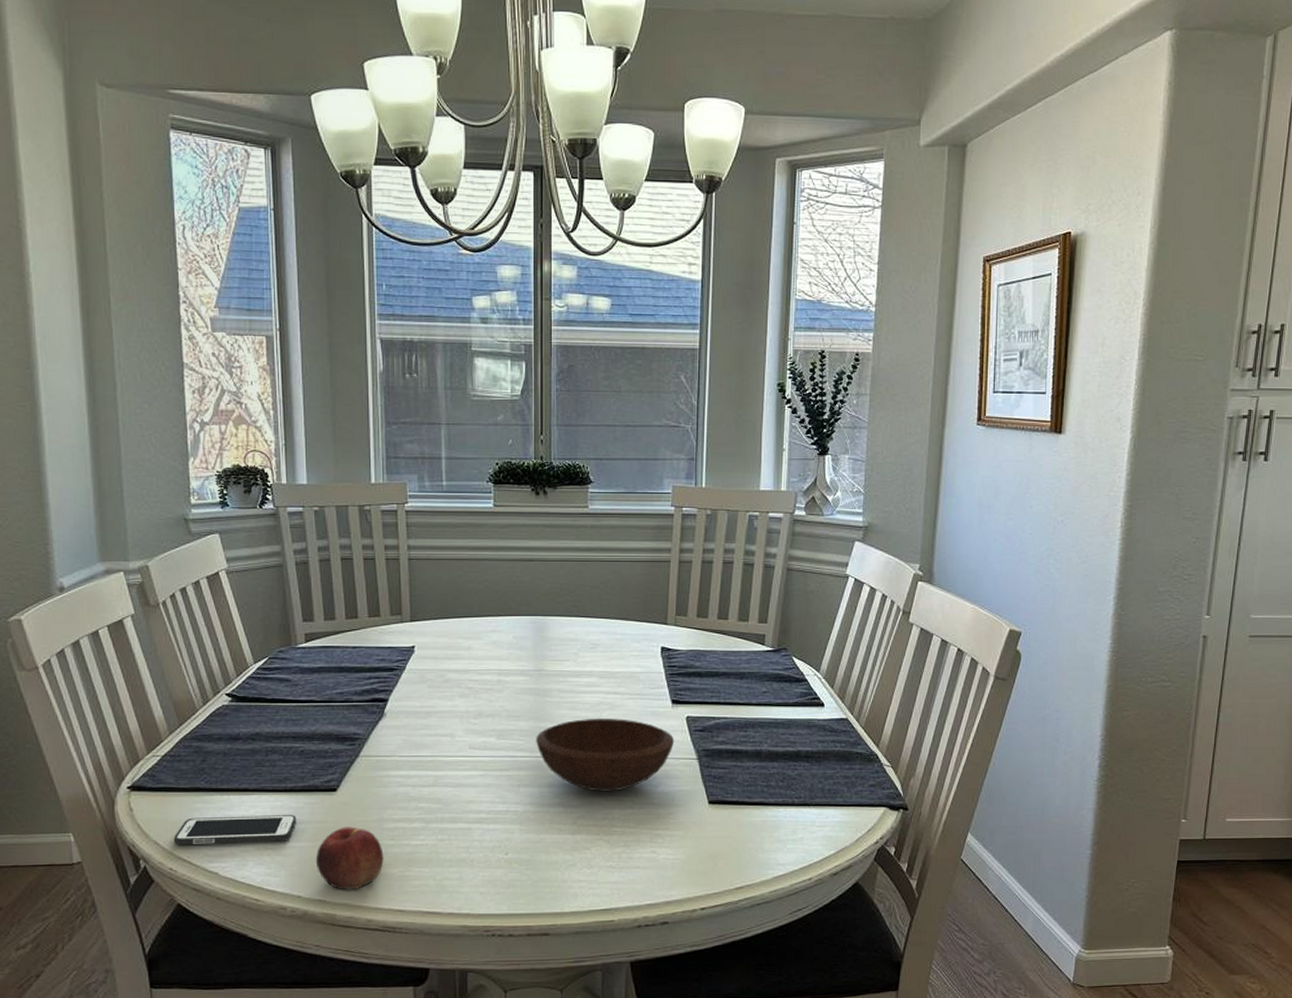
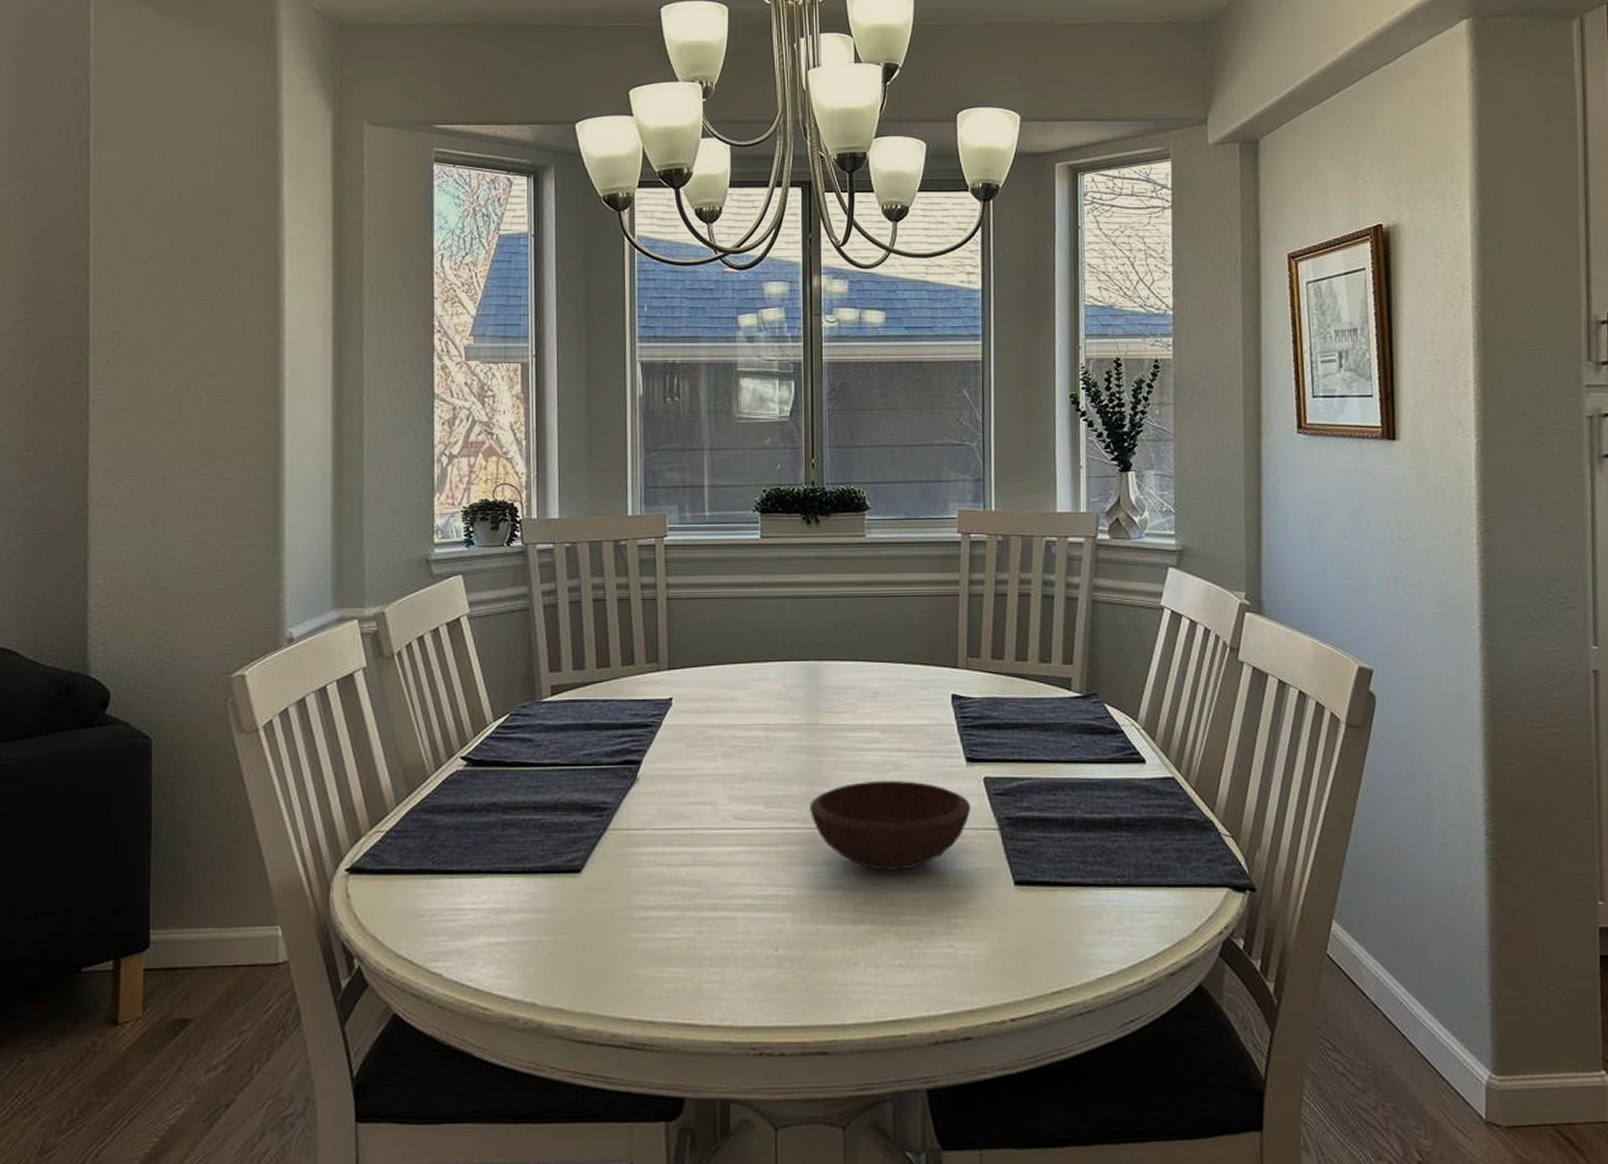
cell phone: present [173,815,297,845] -> none [393,902,534,939]
apple: present [315,827,384,890] -> none [554,916,633,996]

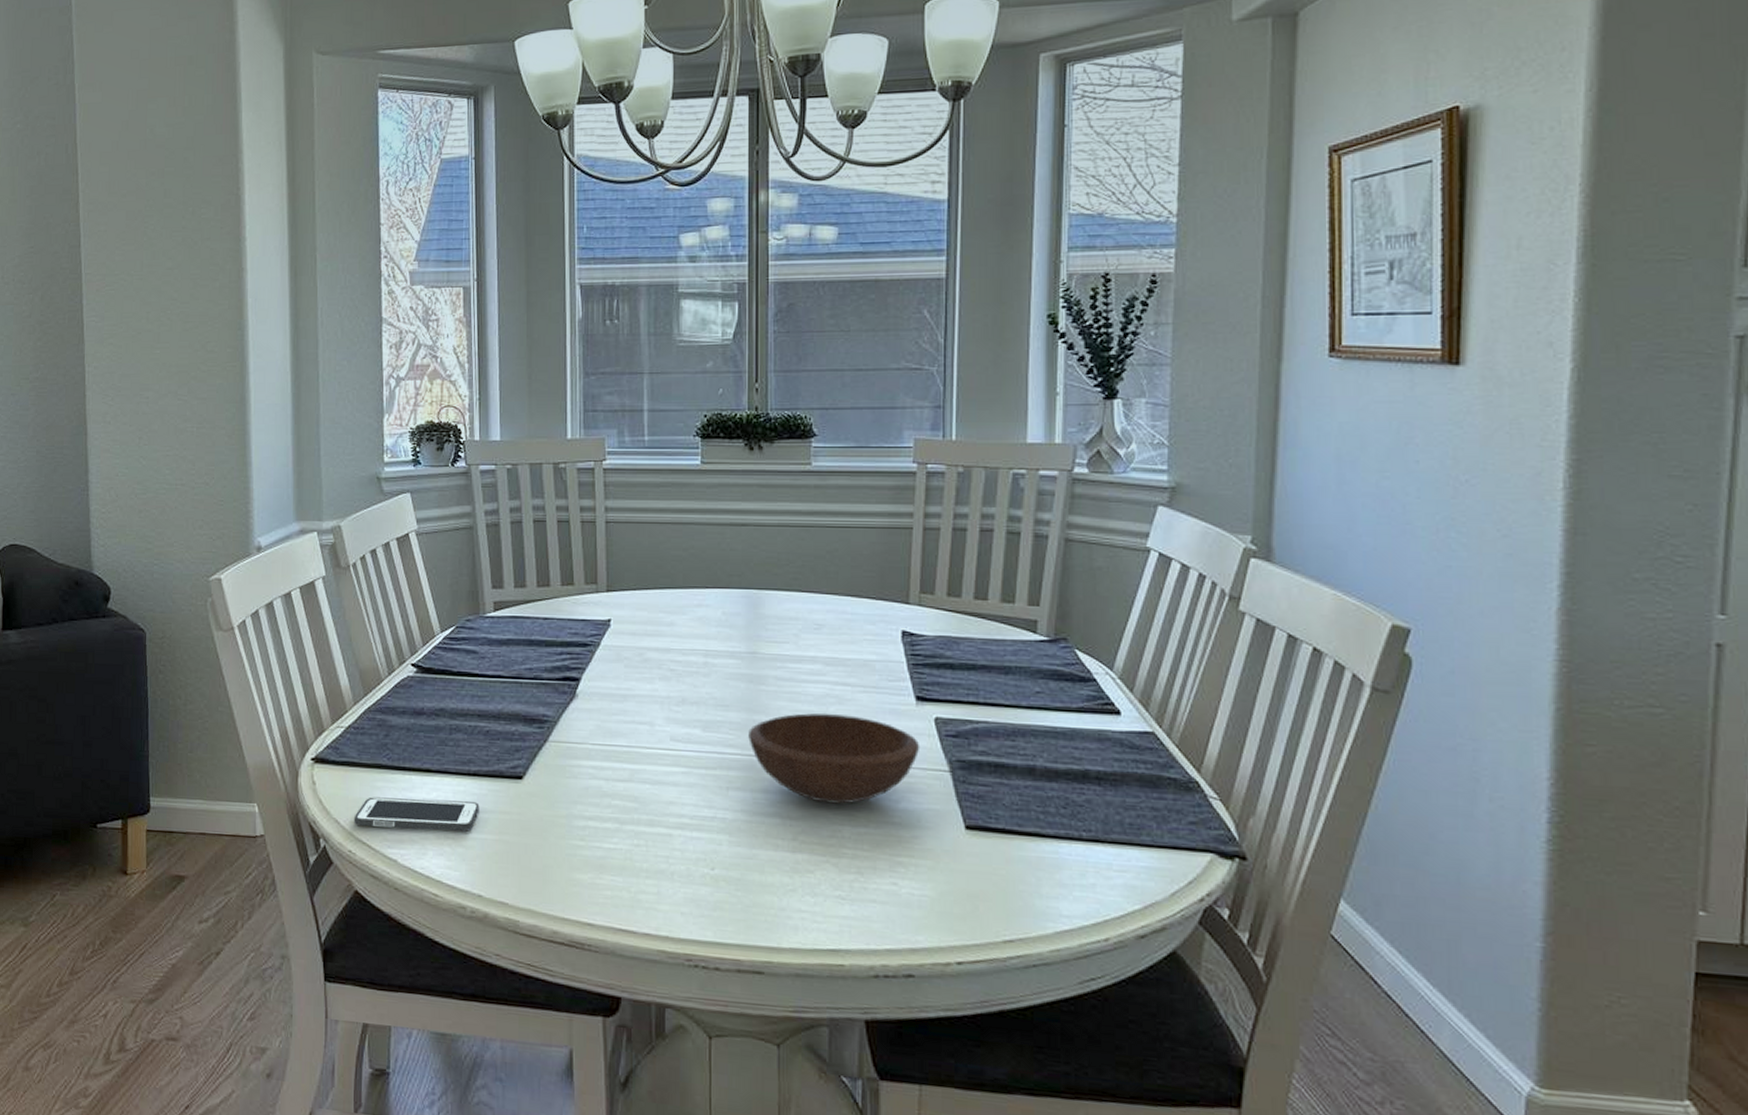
cell phone: none [393,902,534,939] -> present [353,797,480,832]

